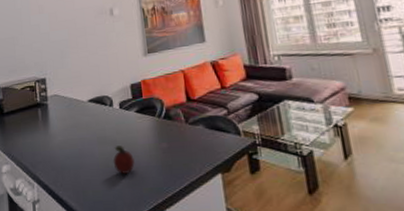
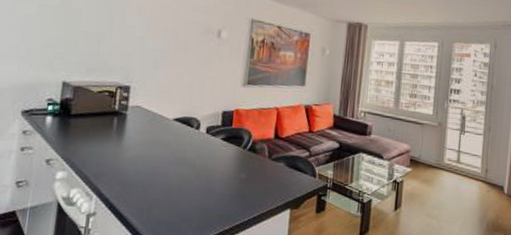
fruit: present [113,145,135,174] -> none [187,169,210,198]

